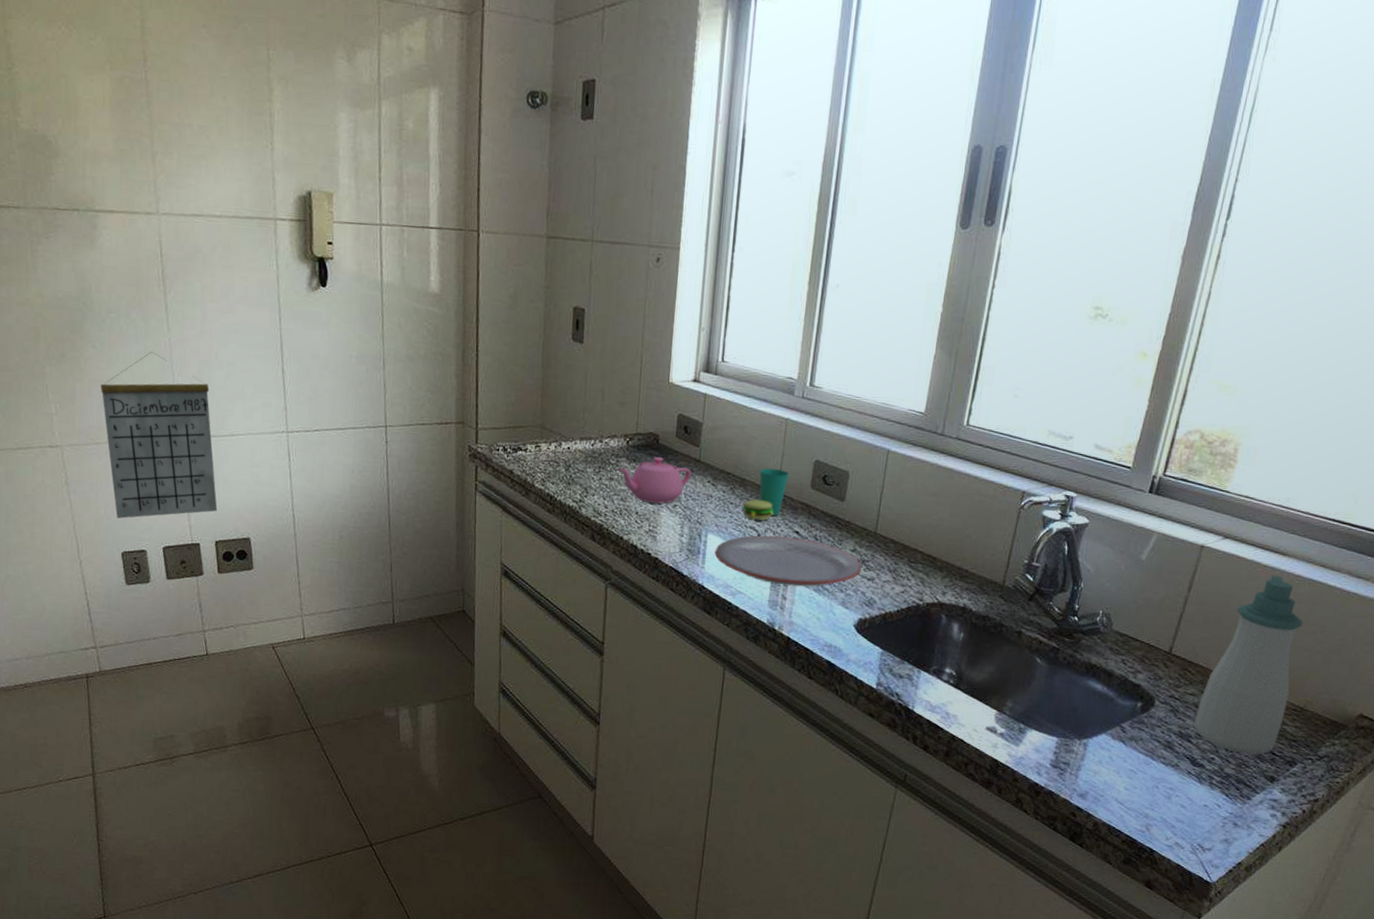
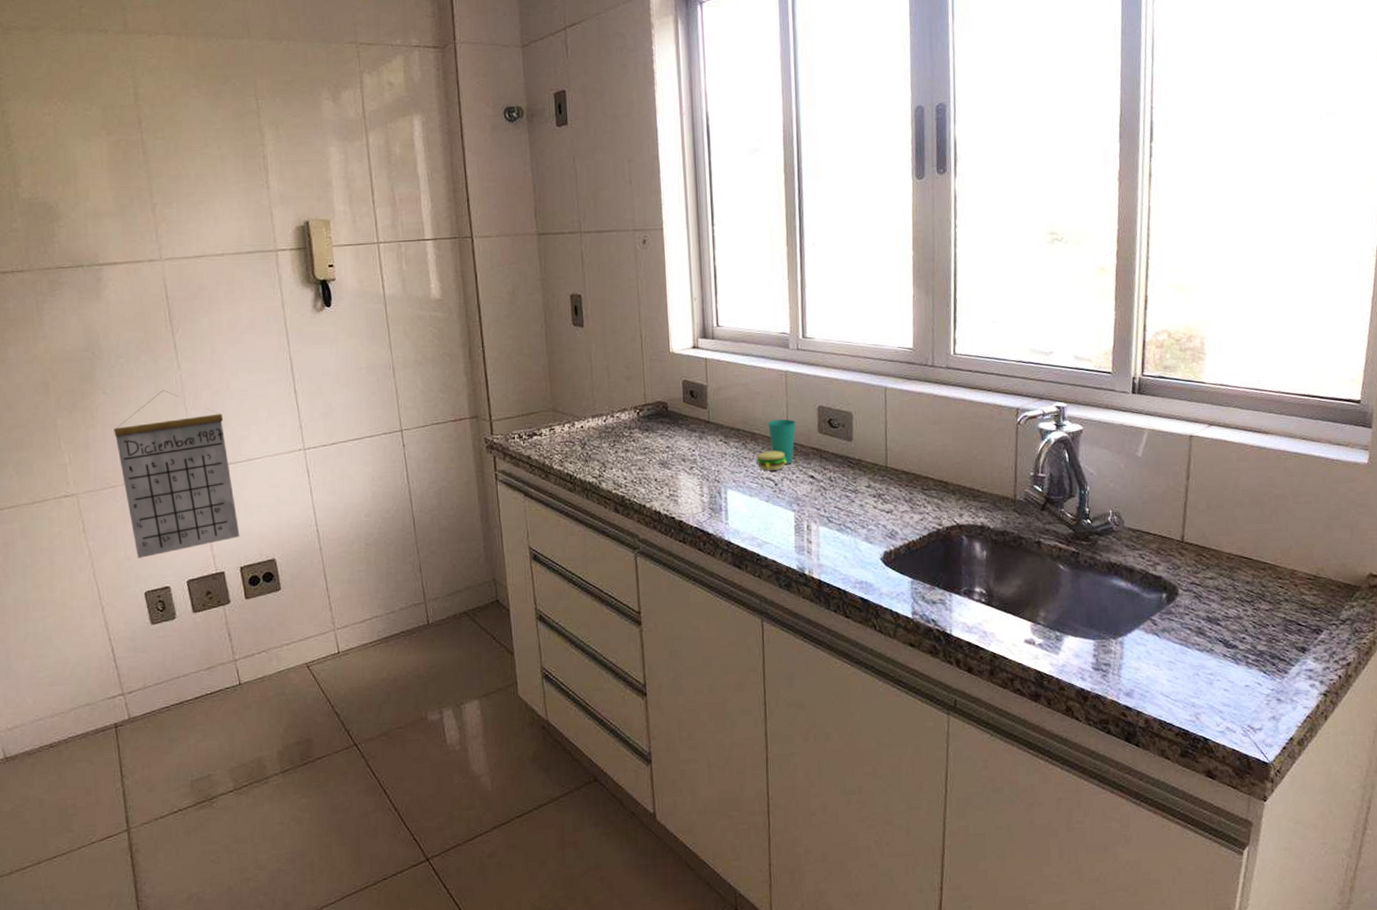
teapot: present [618,457,691,504] -> none [632,423,703,468]
plate: present [715,535,862,587] -> none [736,482,879,530]
soap bottle: present [1194,575,1303,755] -> none [1218,453,1301,629]

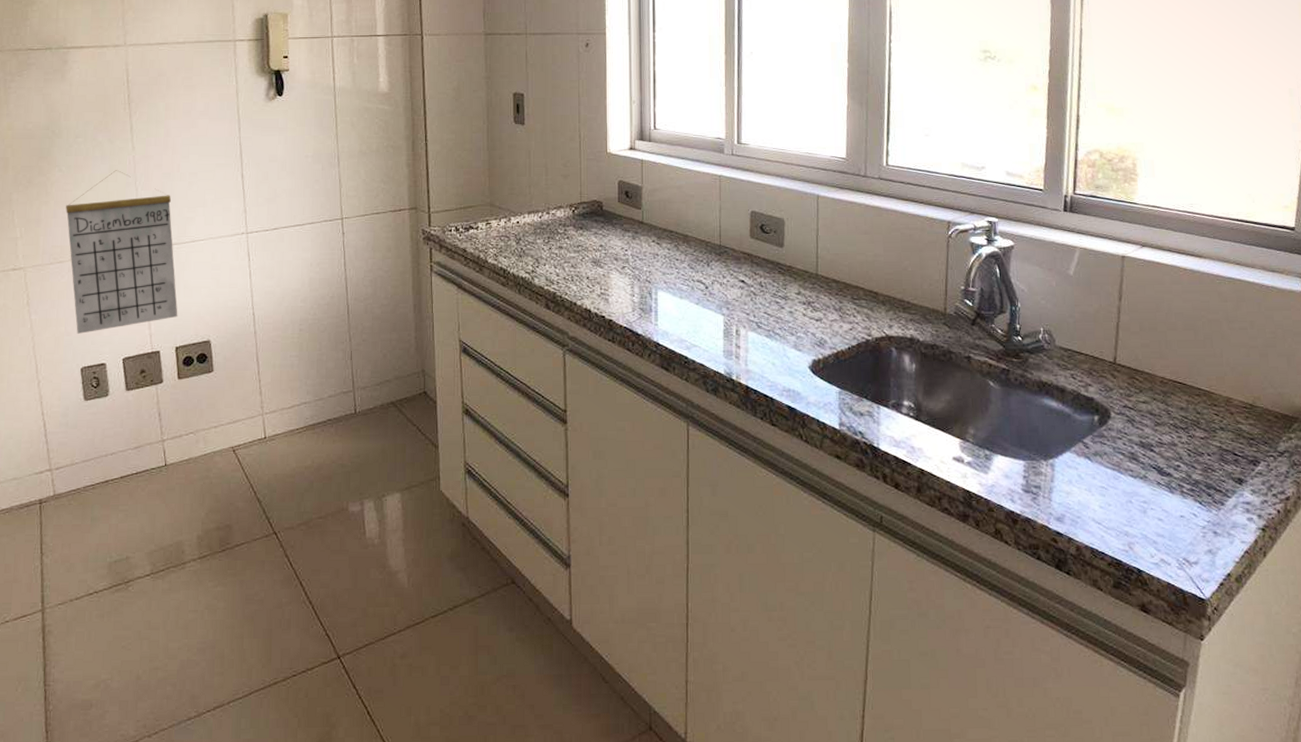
cup: present [756,419,796,471] -> none [688,222,728,273]

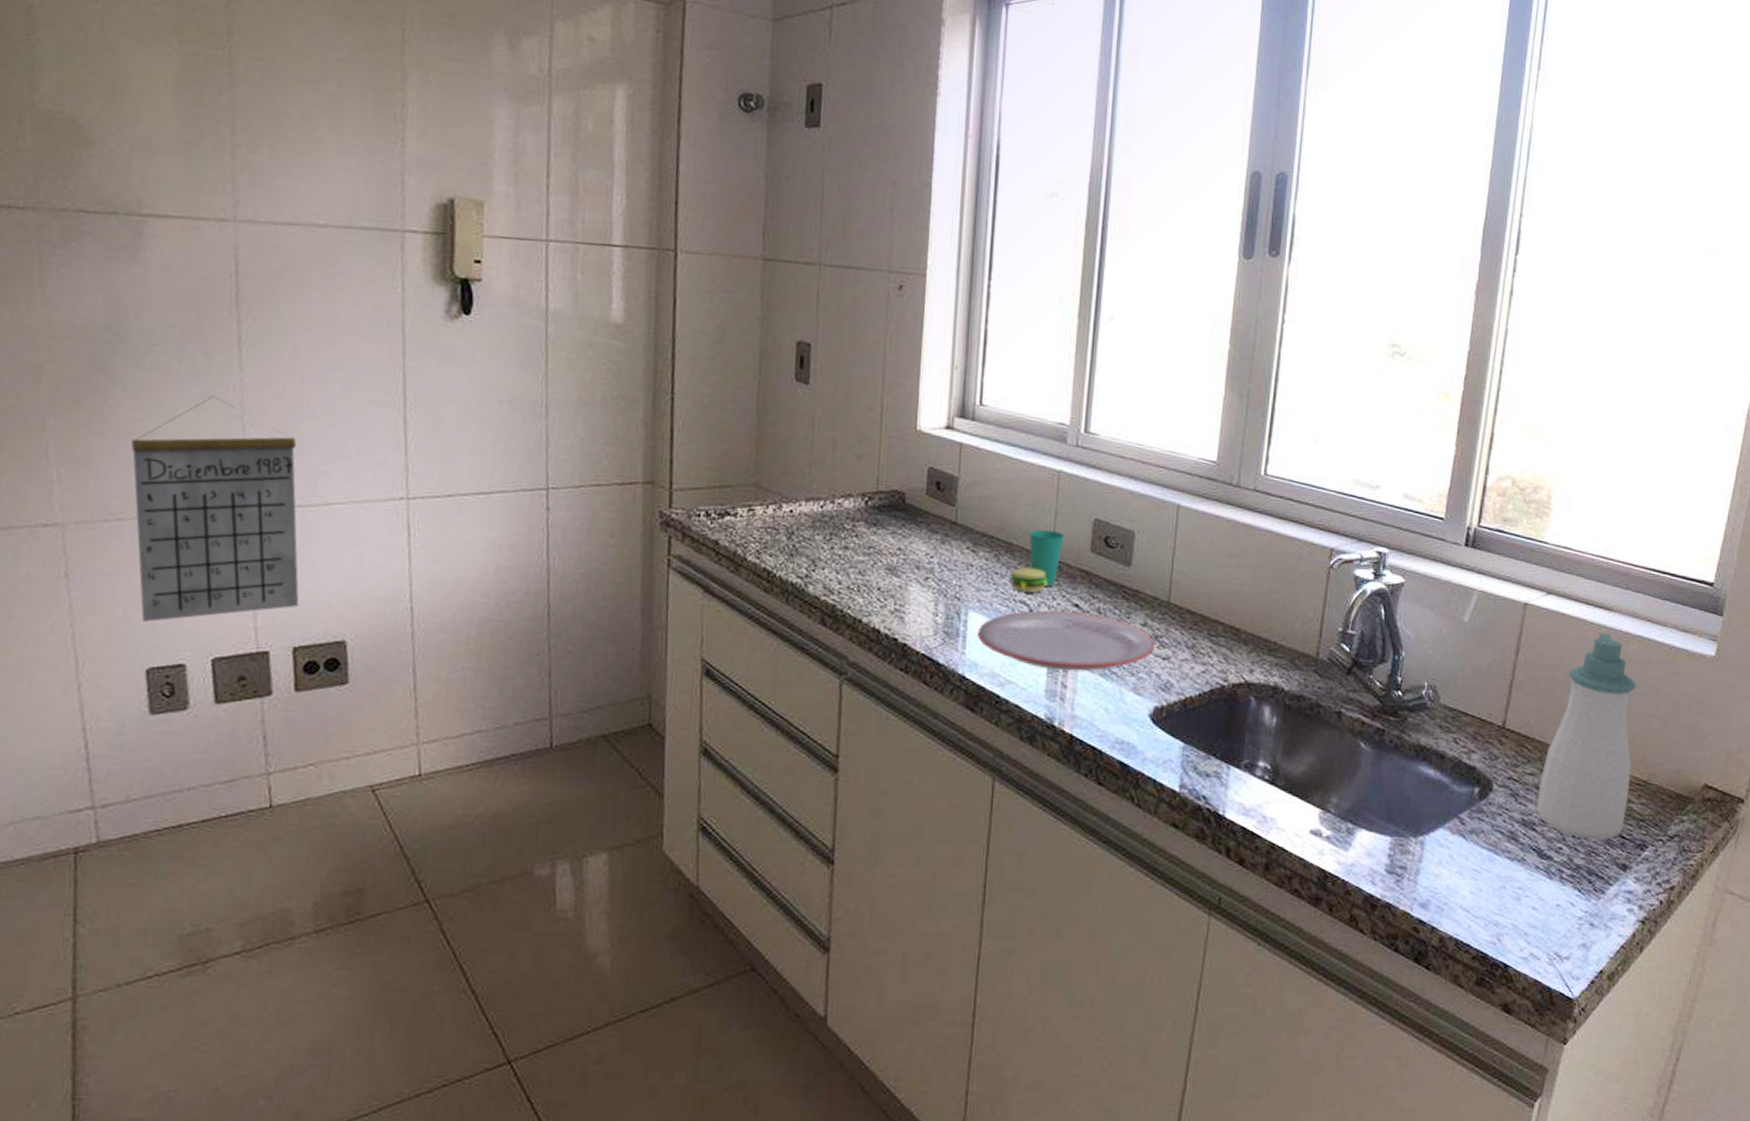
plate: none [666,286,808,334] -> present [977,610,1154,671]
cup: none [688,222,728,273] -> present [1009,529,1065,593]
soap bottle: none [1152,277,1237,458] -> present [1537,632,1636,840]

